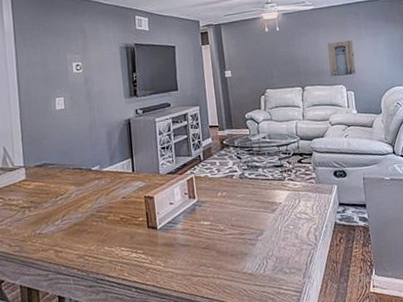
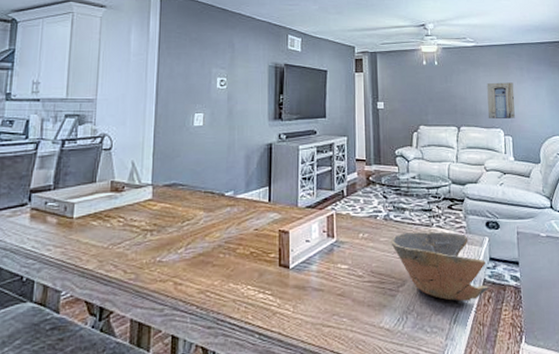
bowl: none [247,184,339,244] -> present [391,232,488,302]

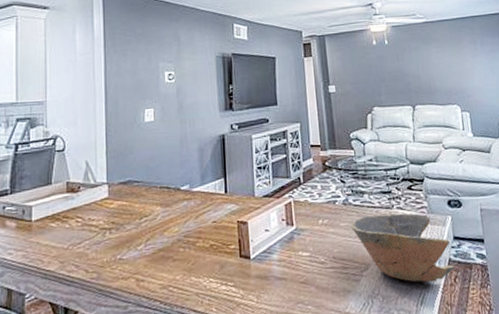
wall art: present [487,82,515,118] -> none [440,57,471,95]

